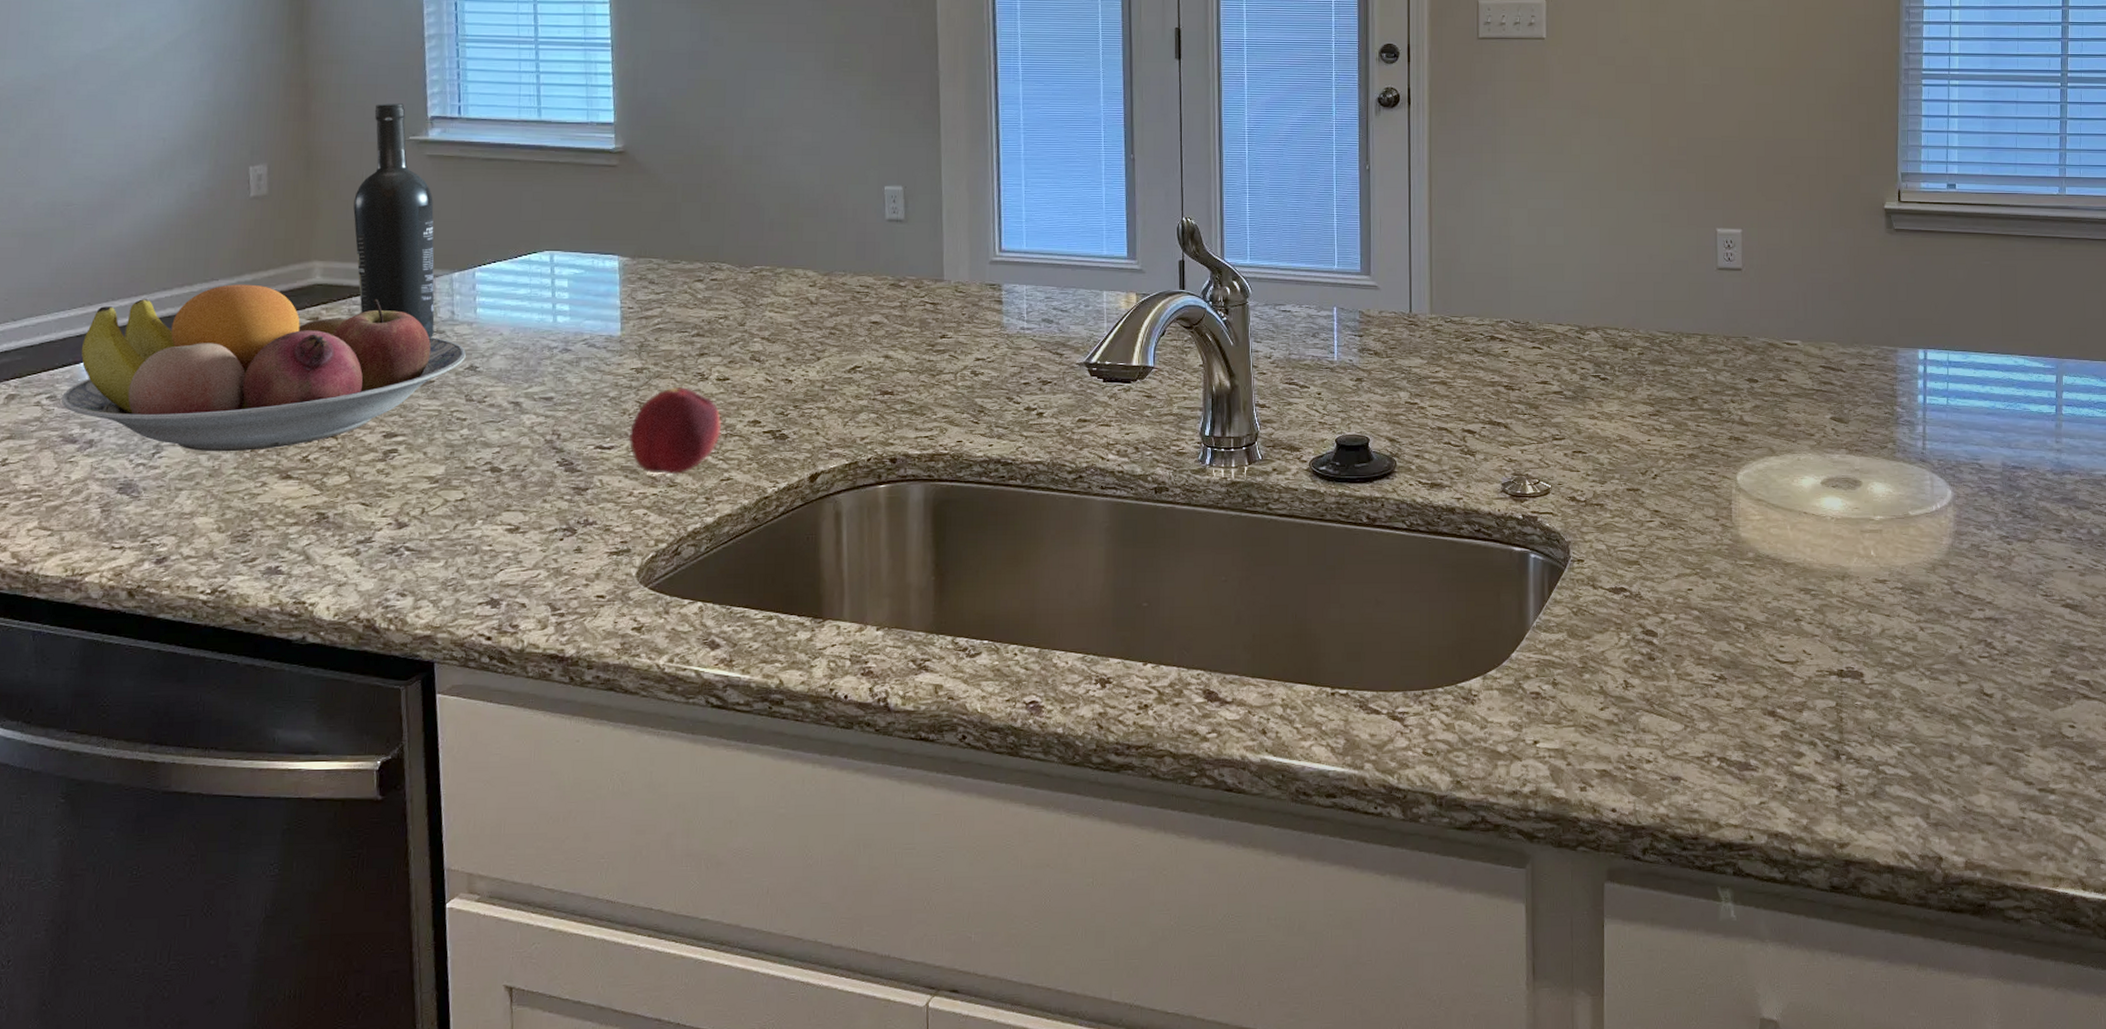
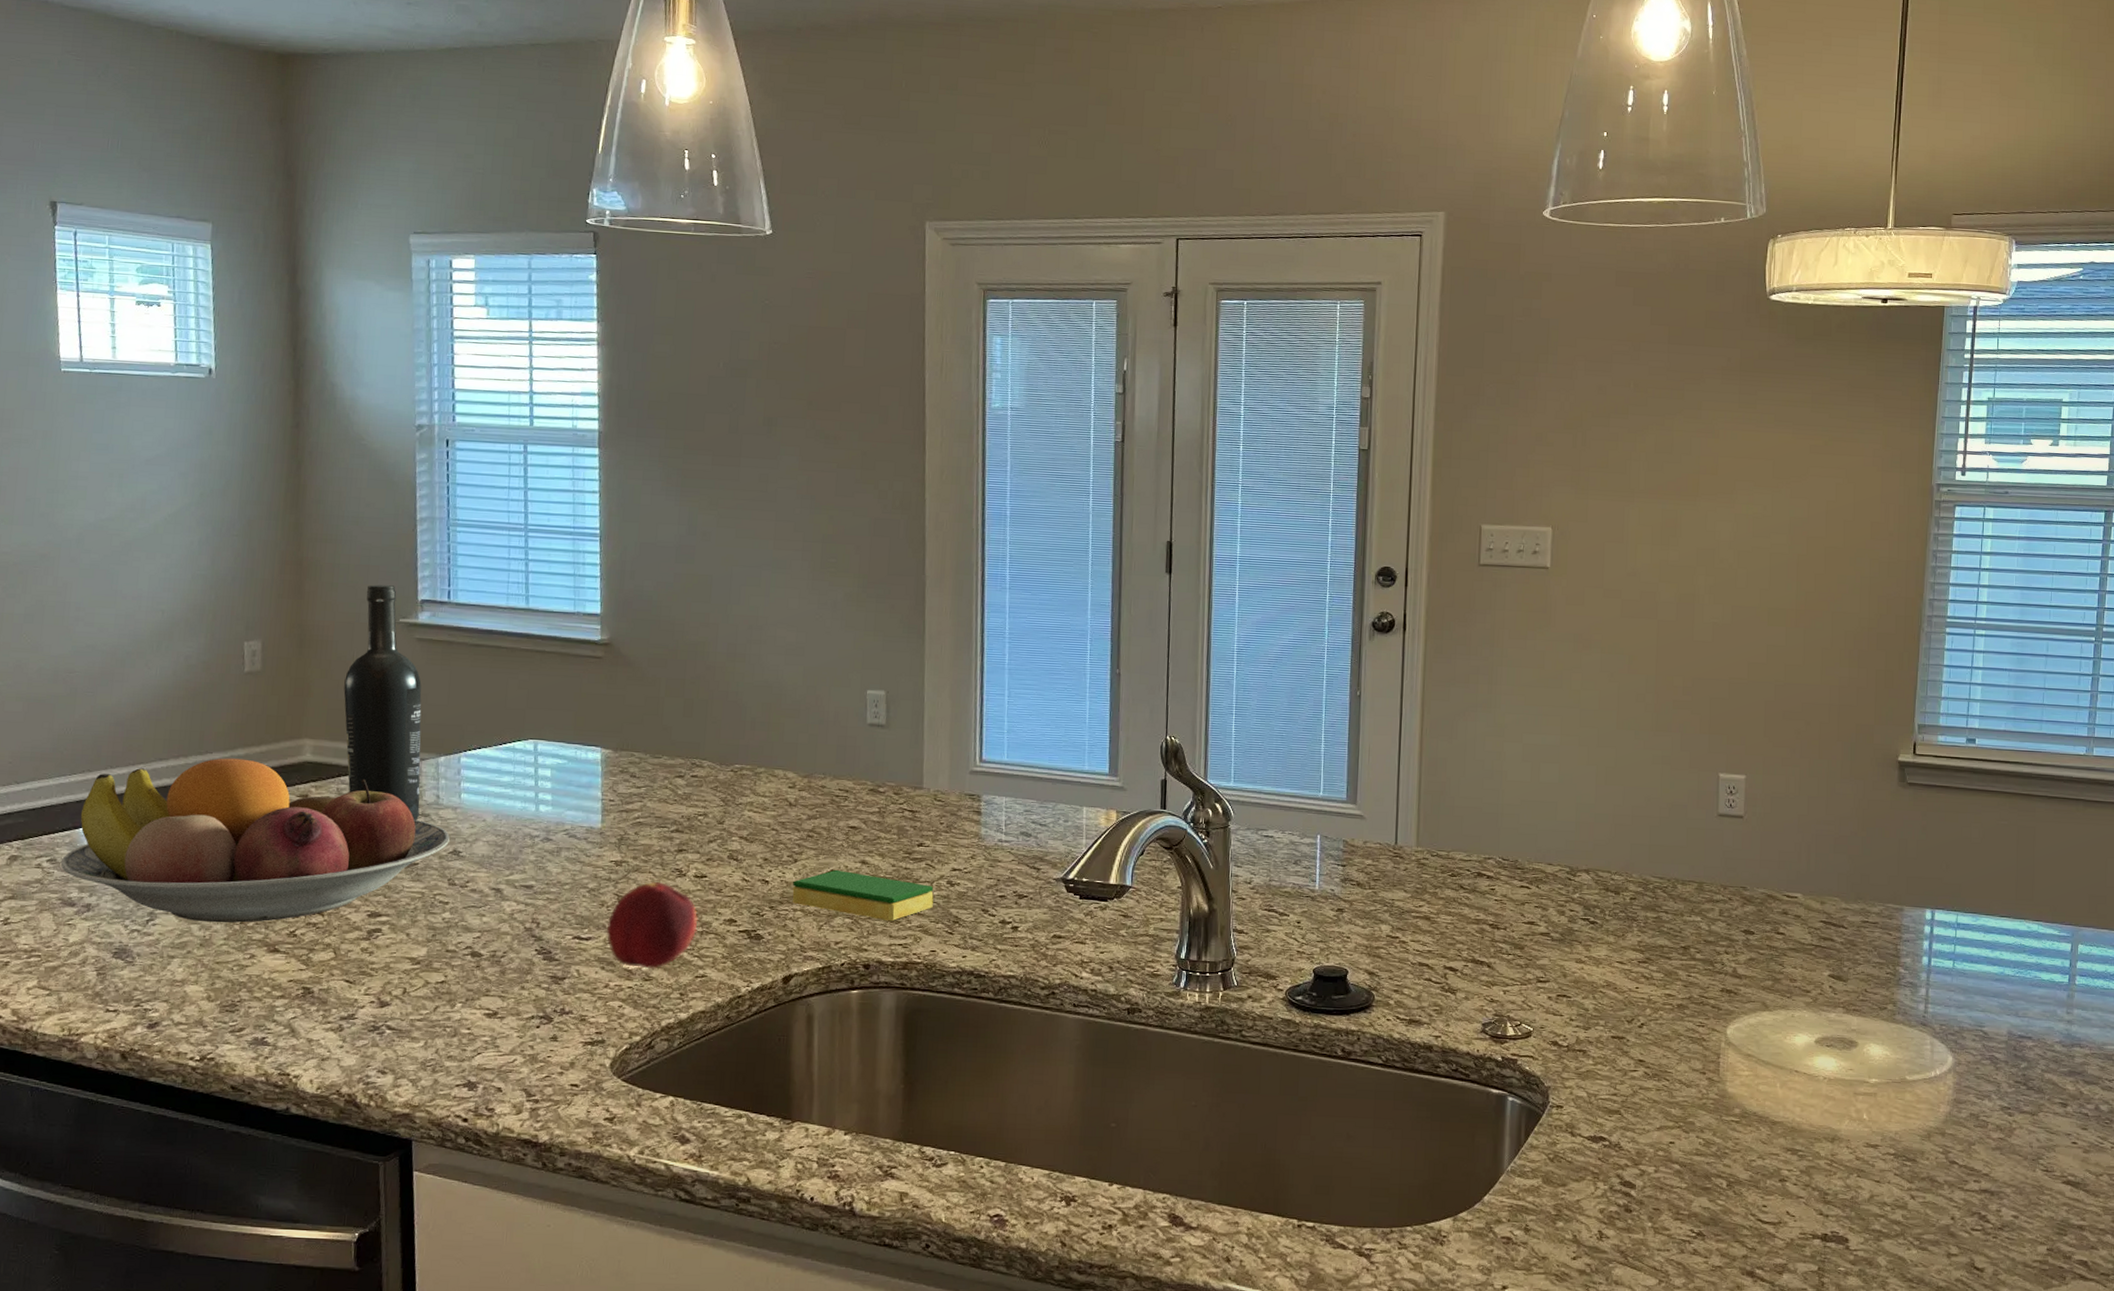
dish sponge: none [816,365,958,413] -> present [792,869,934,921]

